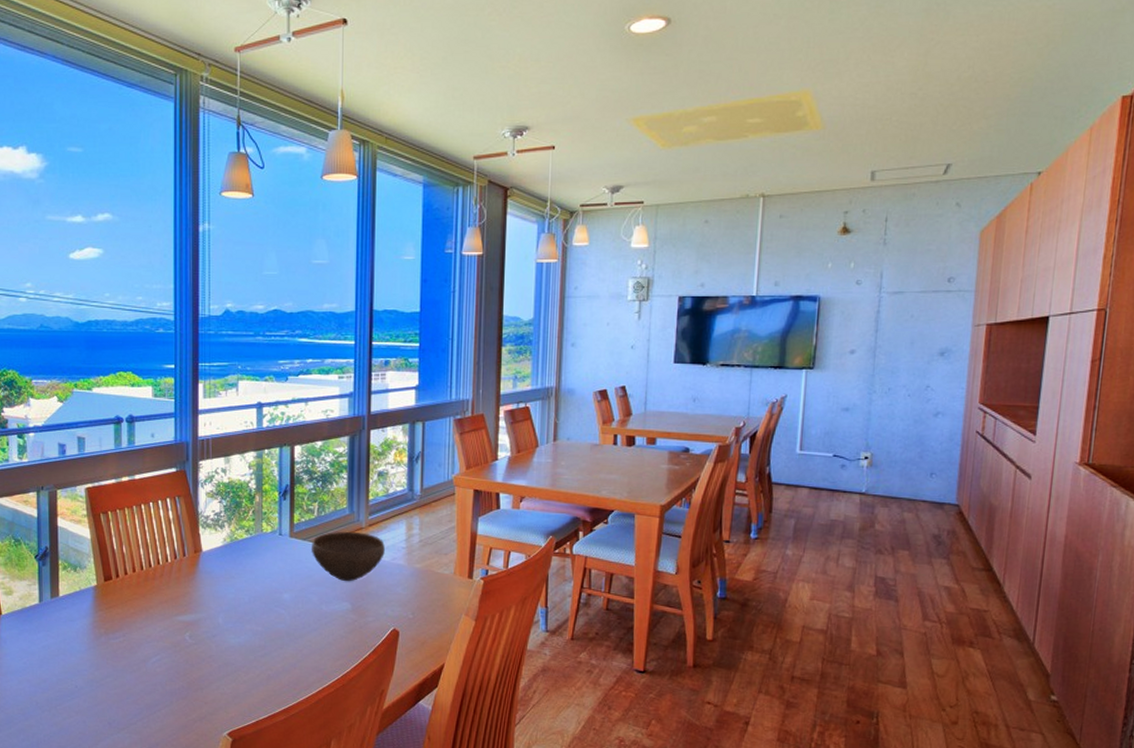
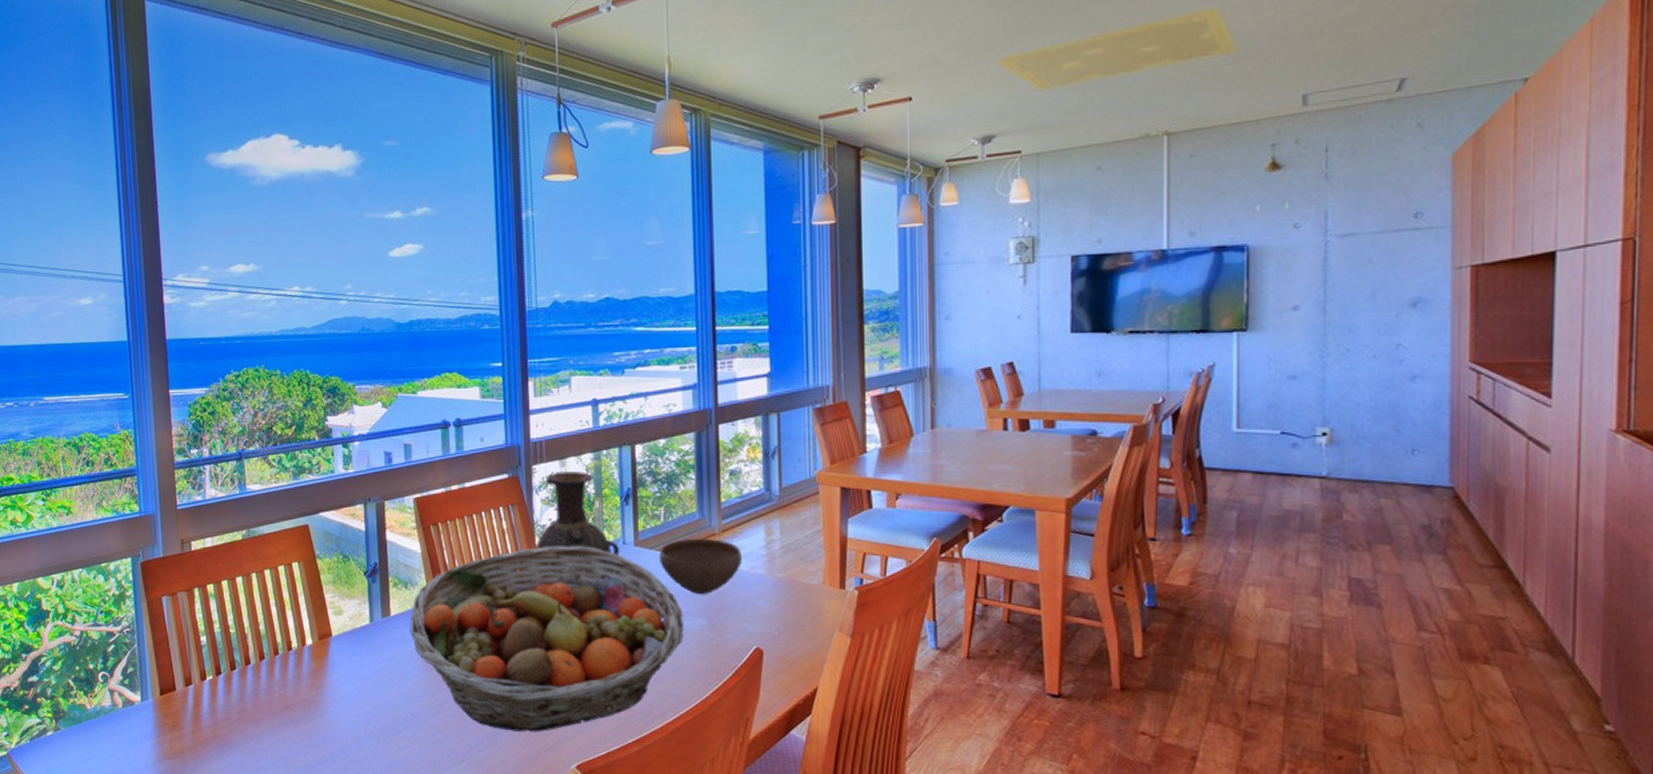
fruit basket: none [77,535,330,703] -> present [410,546,684,732]
vase: none [198,468,276,566] -> present [535,471,620,579]

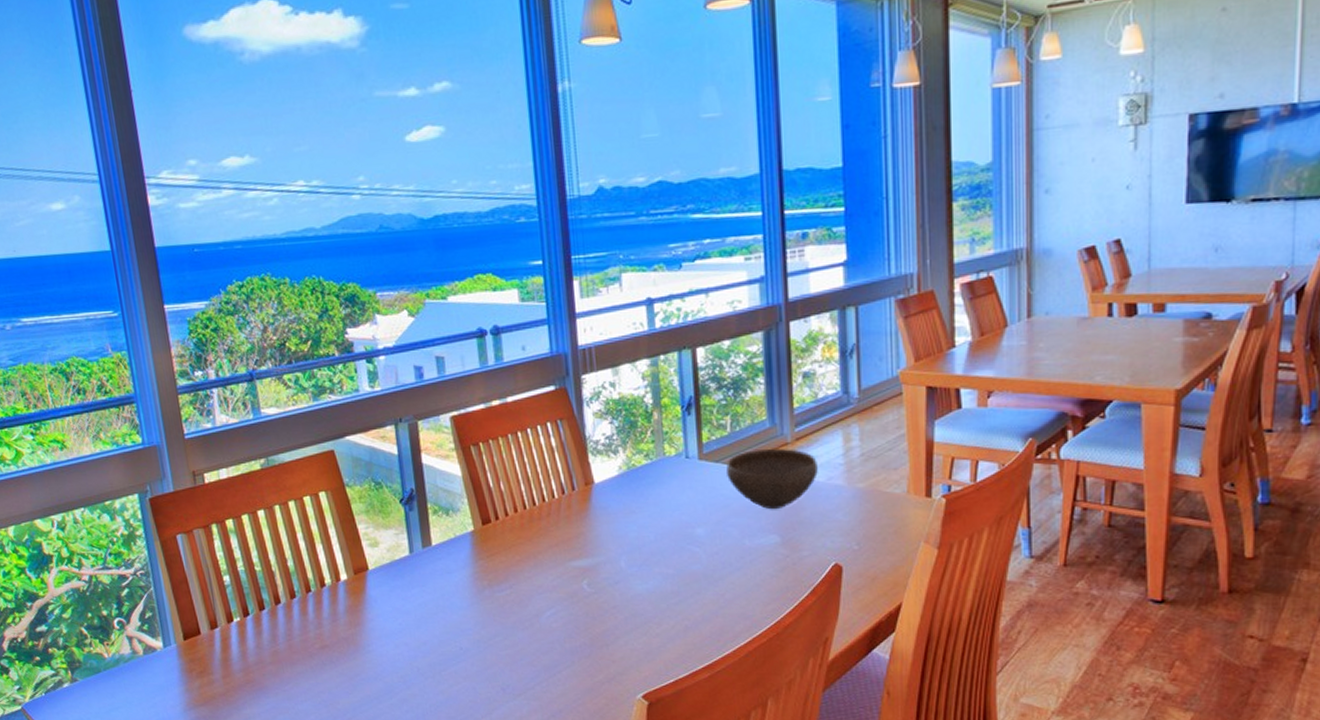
fruit basket: present [410,546,684,732] -> none [453,462,755,662]
vase: present [535,471,620,579] -> none [588,380,683,497]

